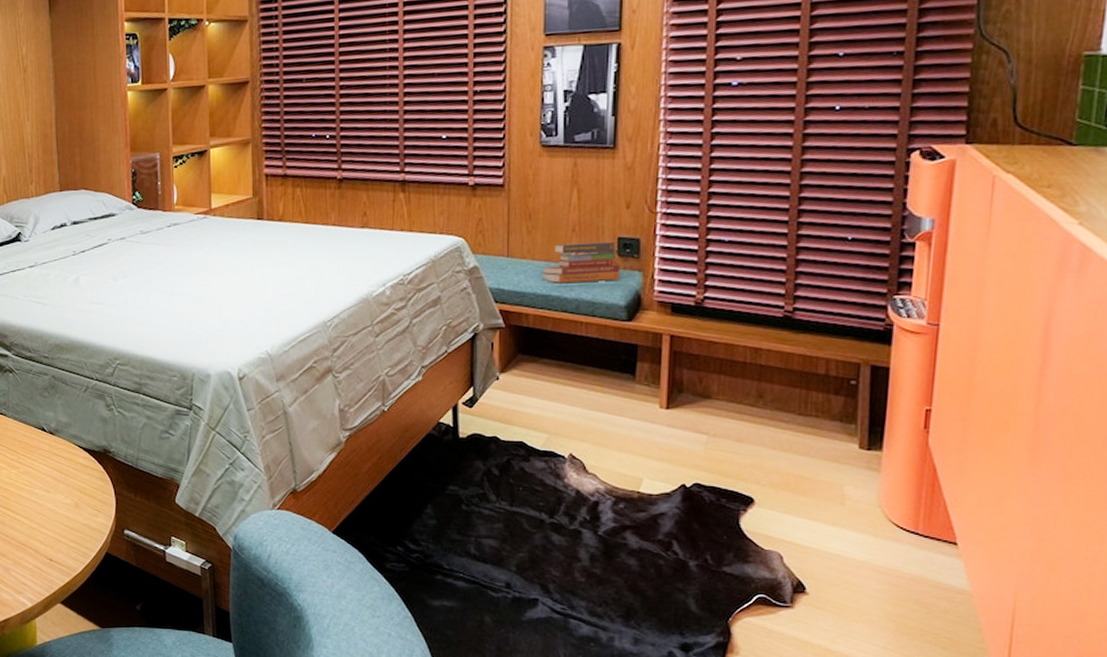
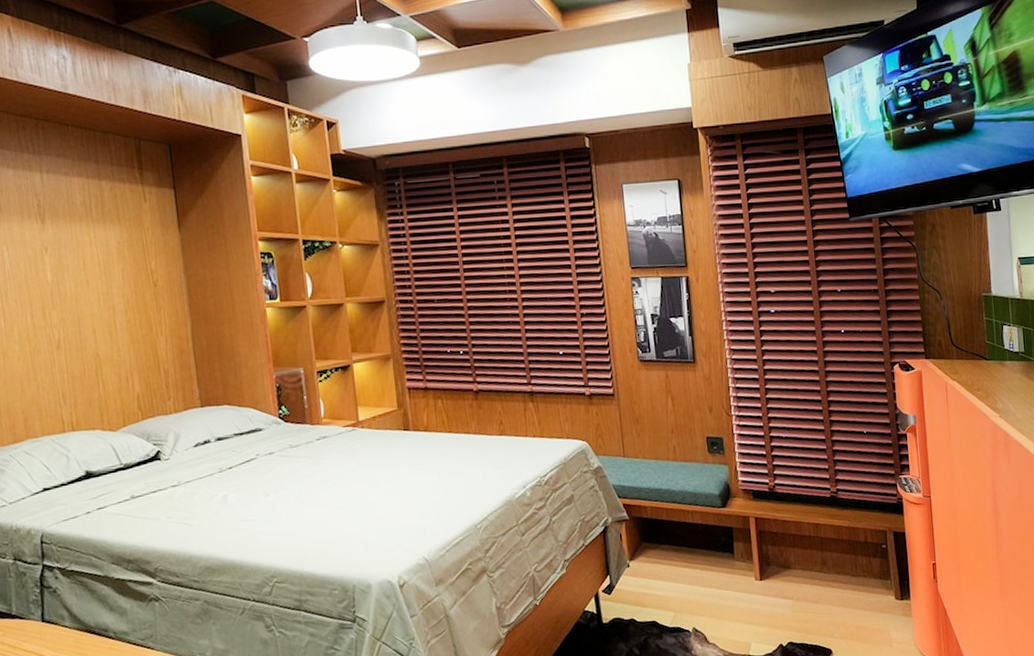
books: present [540,241,620,283] -> none [652,440,712,478]

